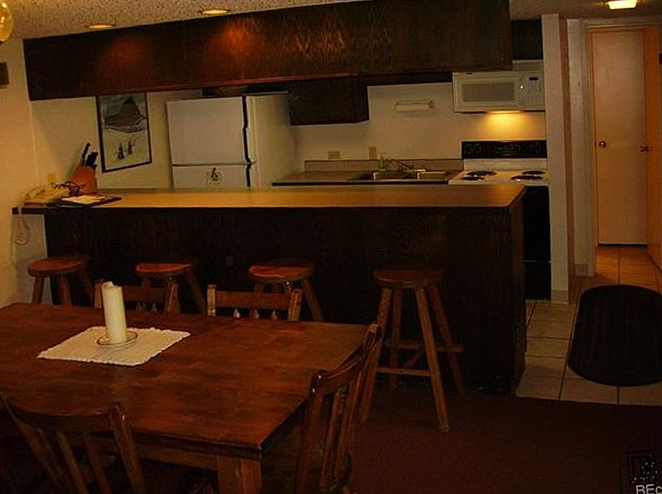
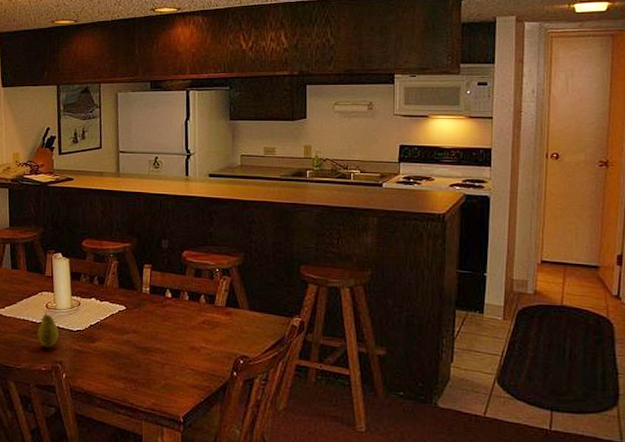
fruit: none [89,348,114,389] -> present [37,311,59,348]

